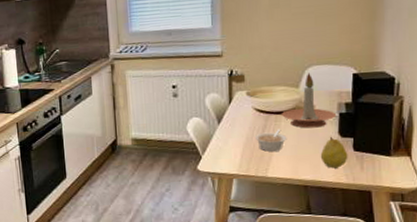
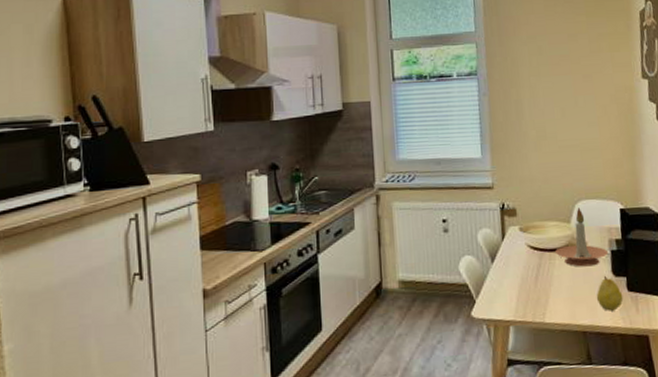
legume: present [255,129,287,152] -> none [531,268,563,294]

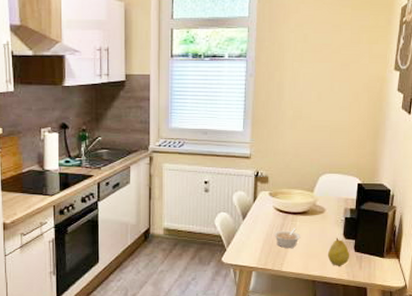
legume: none [531,268,563,294] -> present [274,228,301,248]
candle holder: present [556,207,609,267] -> none [298,180,343,229]

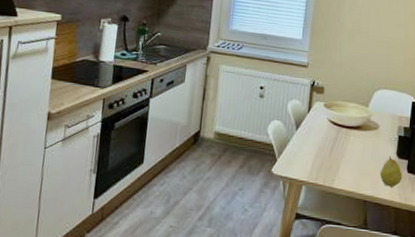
legume: present [274,228,301,248] -> none [327,142,354,164]

